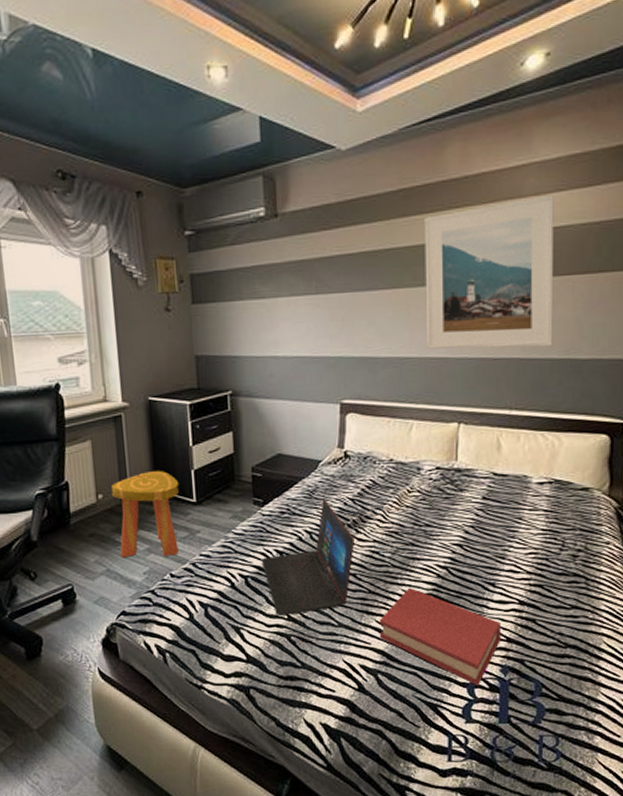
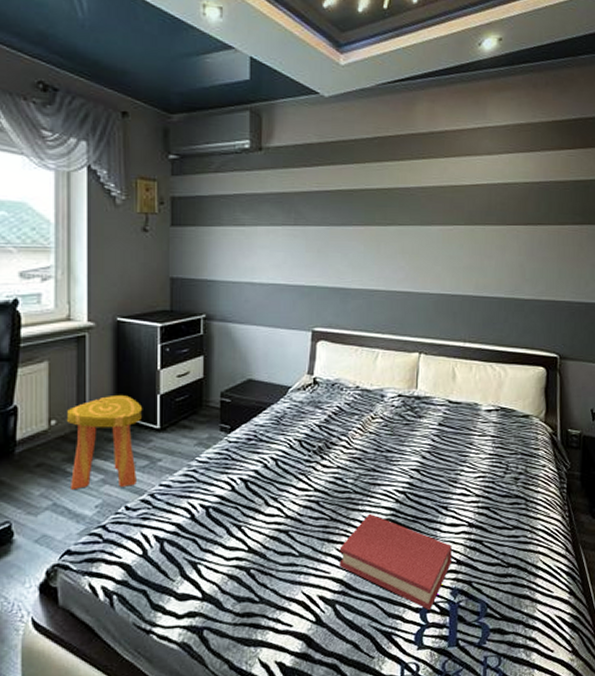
laptop: present [262,498,355,617] -> none [225,425,319,549]
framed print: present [424,195,554,349] -> none [393,155,504,287]

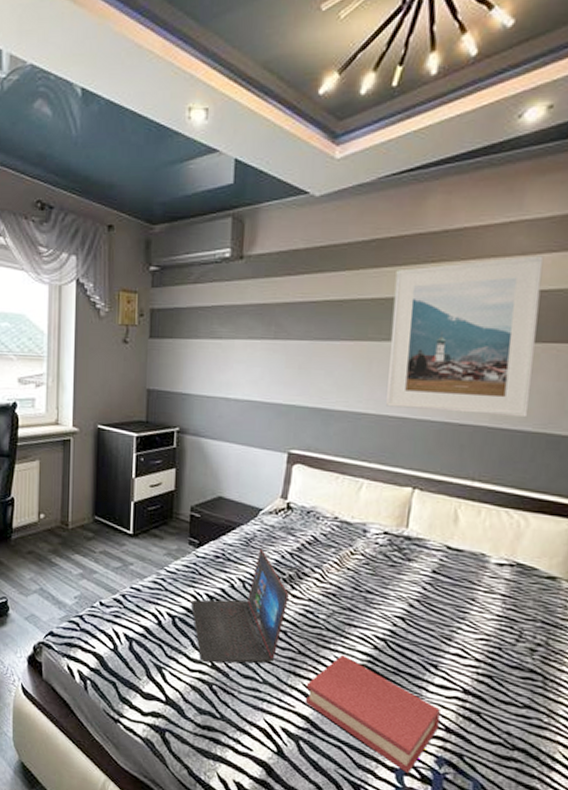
stool: present [67,395,143,489] -> none [54,497,118,585]
laptop: none [225,425,319,549] -> present [191,548,289,663]
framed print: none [393,155,504,287] -> present [386,256,544,418]

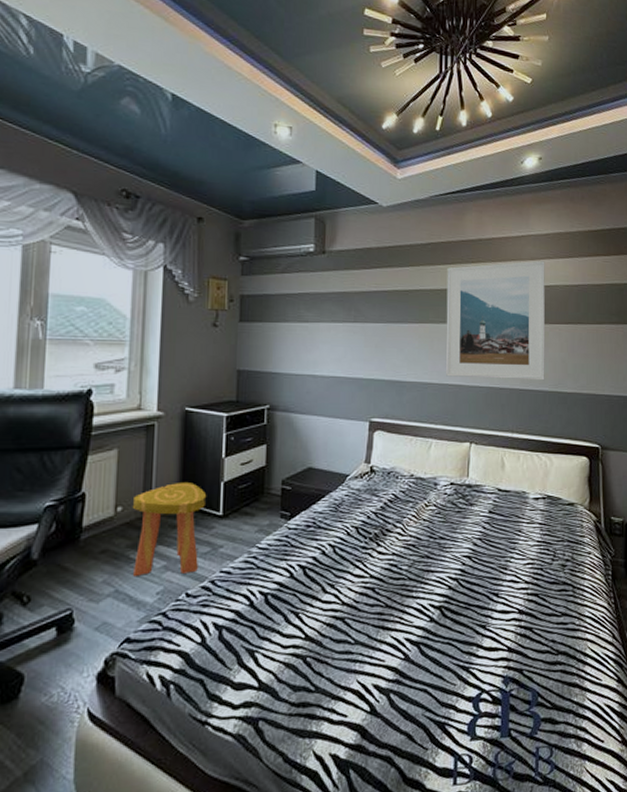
stool: none [54,497,118,585] -> present [133,483,207,576]
laptop: present [191,548,289,663] -> none [284,512,375,636]
hardback book: present [305,654,440,774] -> none [393,600,503,700]

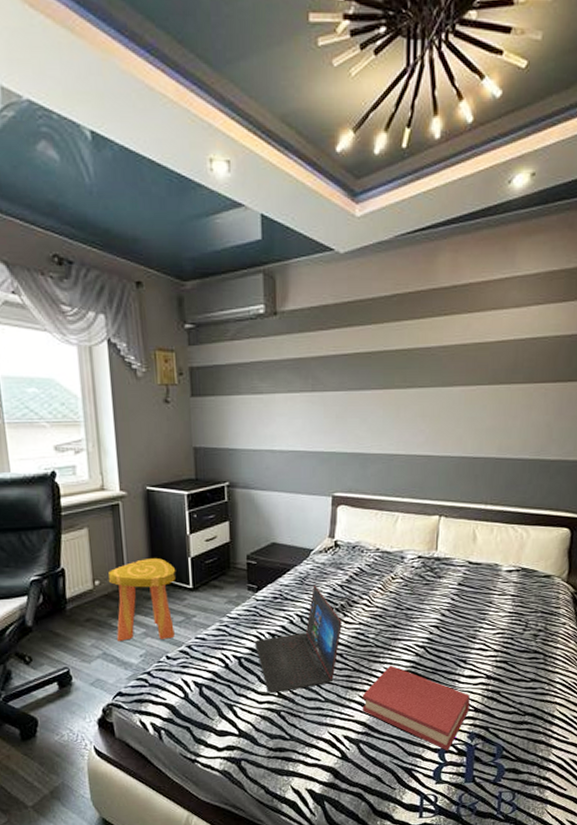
laptop: none [284,512,375,636] -> present [255,585,342,694]
hardback book: none [393,600,503,700] -> present [362,665,470,751]
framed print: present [445,261,546,381] -> none [413,308,533,448]

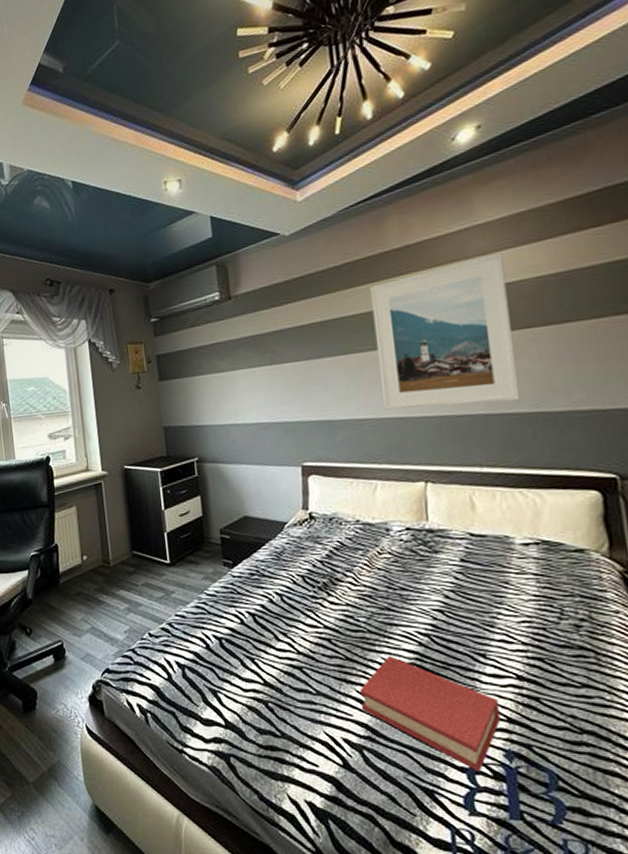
stool: present [108,558,176,641] -> none [94,534,156,616]
laptop: present [255,585,342,694] -> none [235,560,327,681]
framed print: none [413,308,533,448] -> present [370,253,520,410]

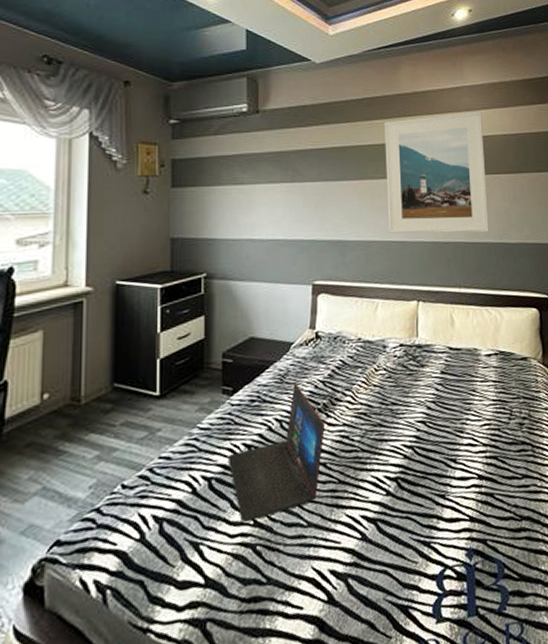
laptop: none [235,560,327,681] -> present [229,382,325,523]
hardback book: present [359,655,500,772] -> none [349,472,464,577]

